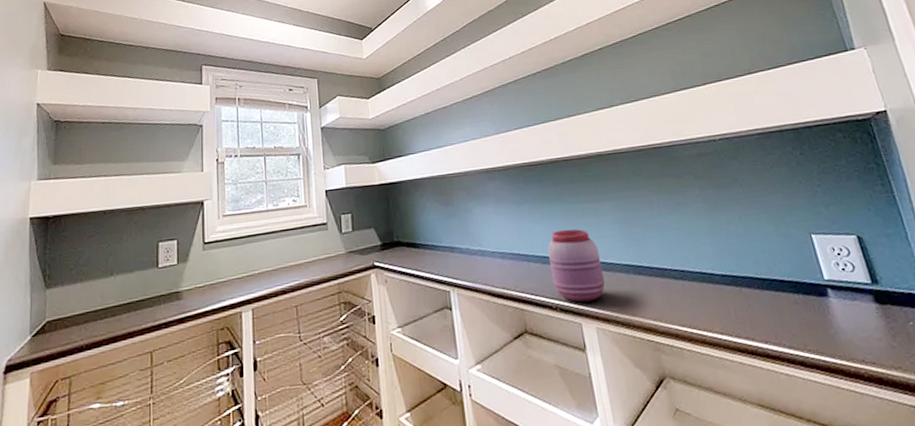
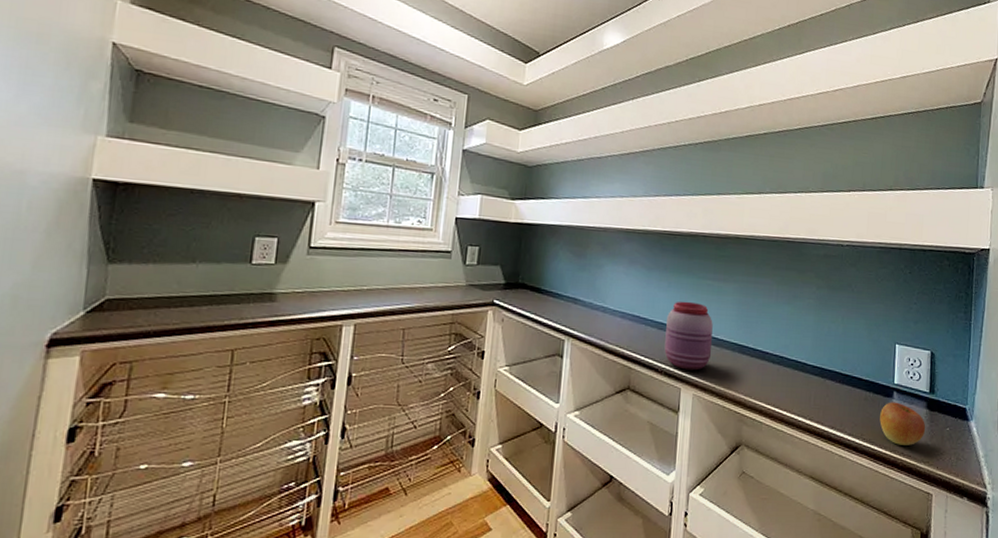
apple: none [818,300,884,352] -> present [879,402,926,445]

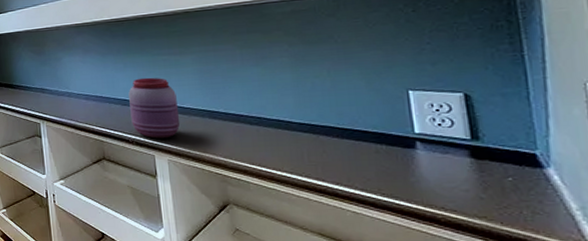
apple: present [879,402,926,445] -> none [401,153,474,199]

